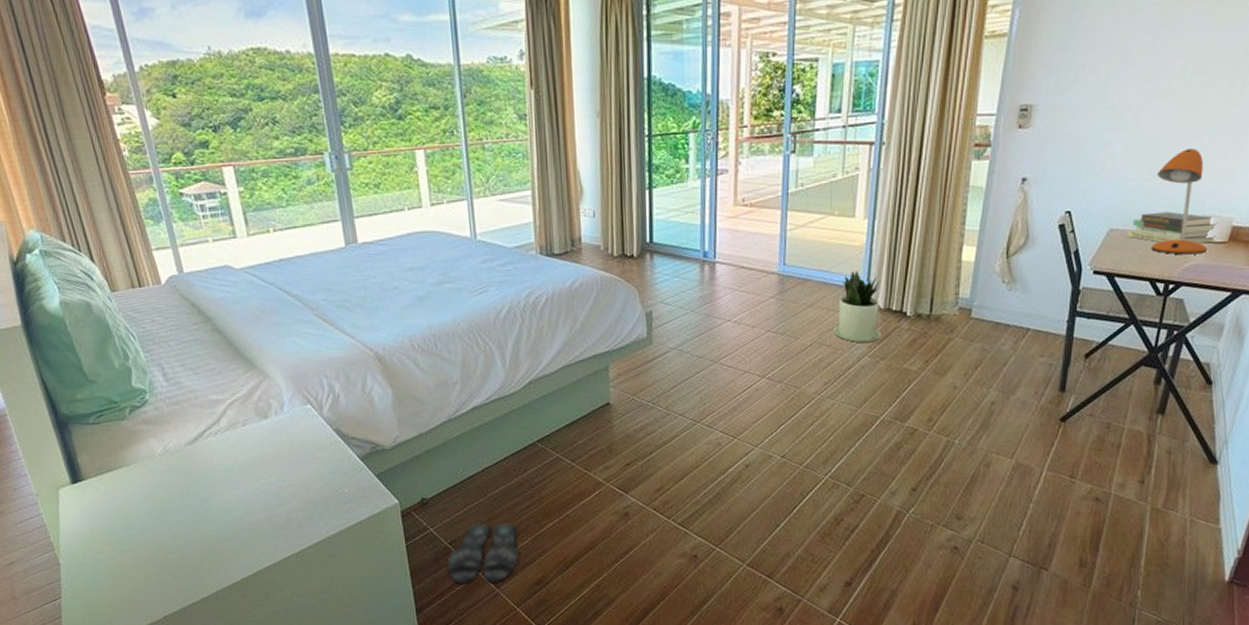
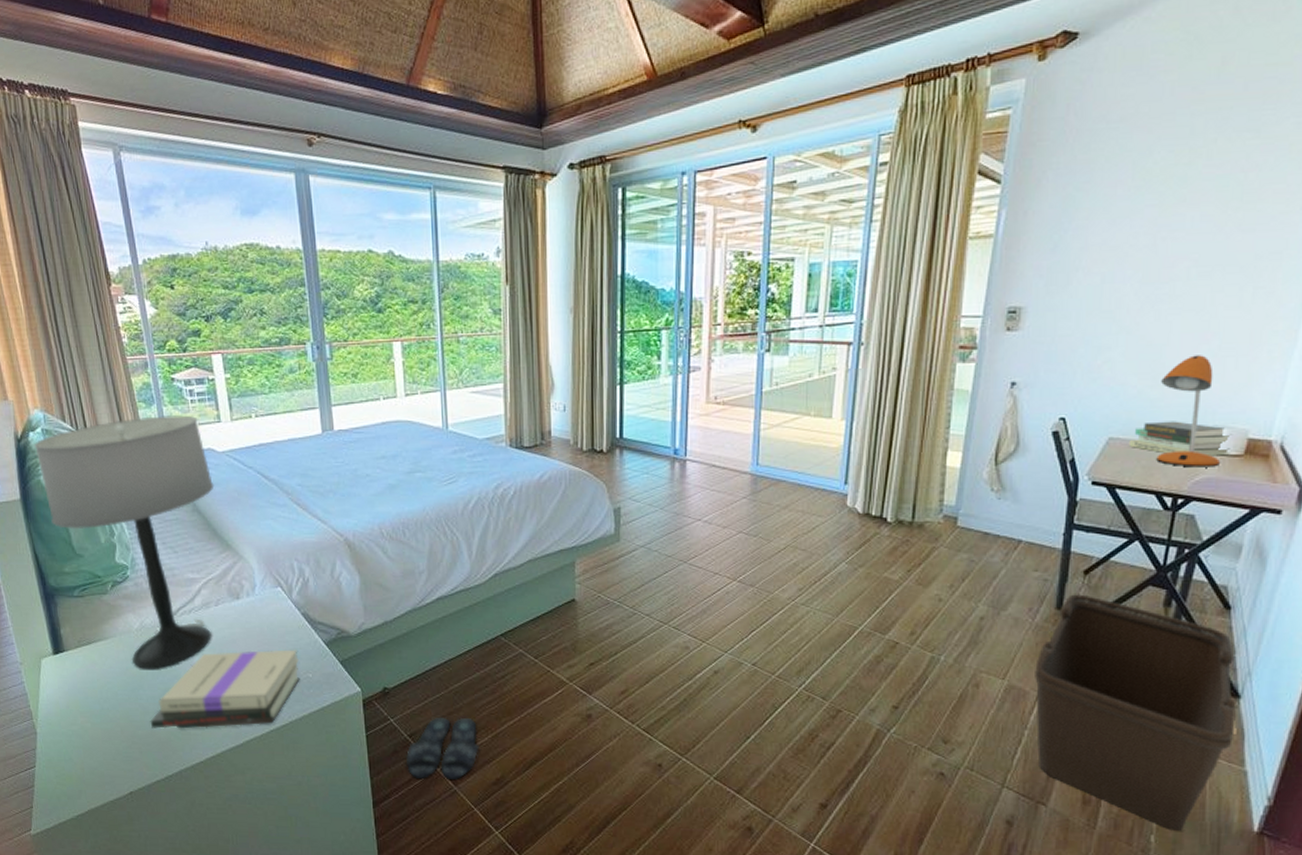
table lamp: none [32,231,240,494] -> present [34,415,215,669]
books: none [181,466,336,552] -> present [150,649,300,729]
planter: present [834,270,881,343] -> none [809,472,860,549]
bicycle basket: none [1039,376,1214,585] -> present [1035,594,1236,831]

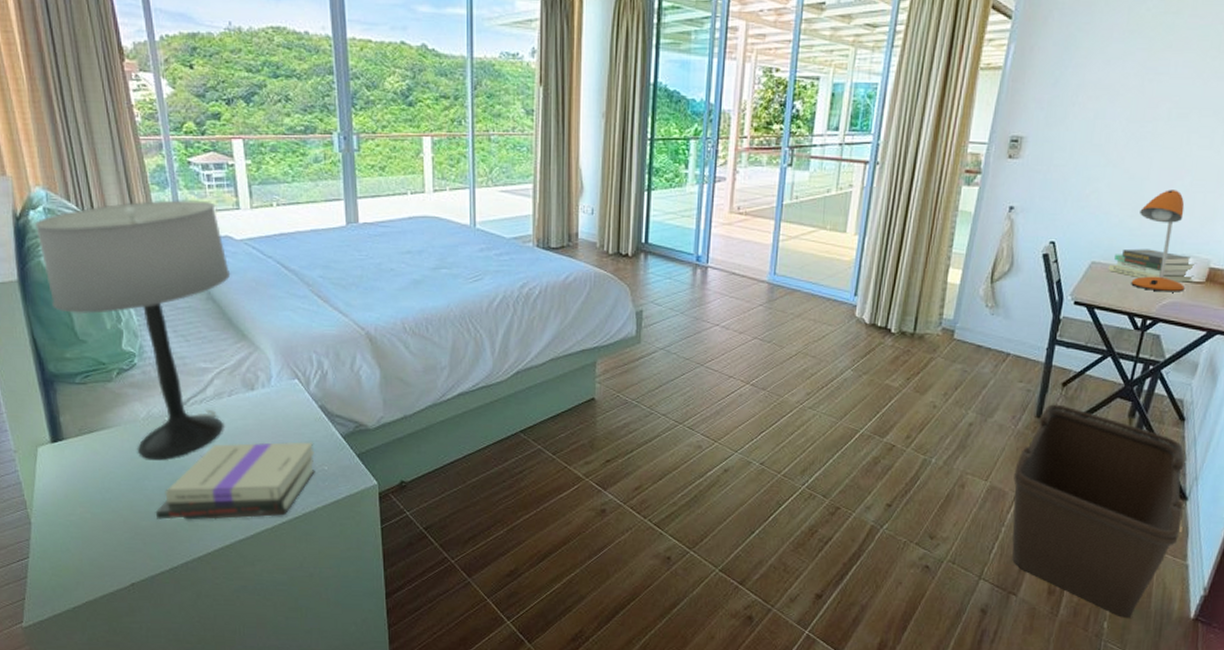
slippers: present [405,717,479,781] -> none [420,510,495,572]

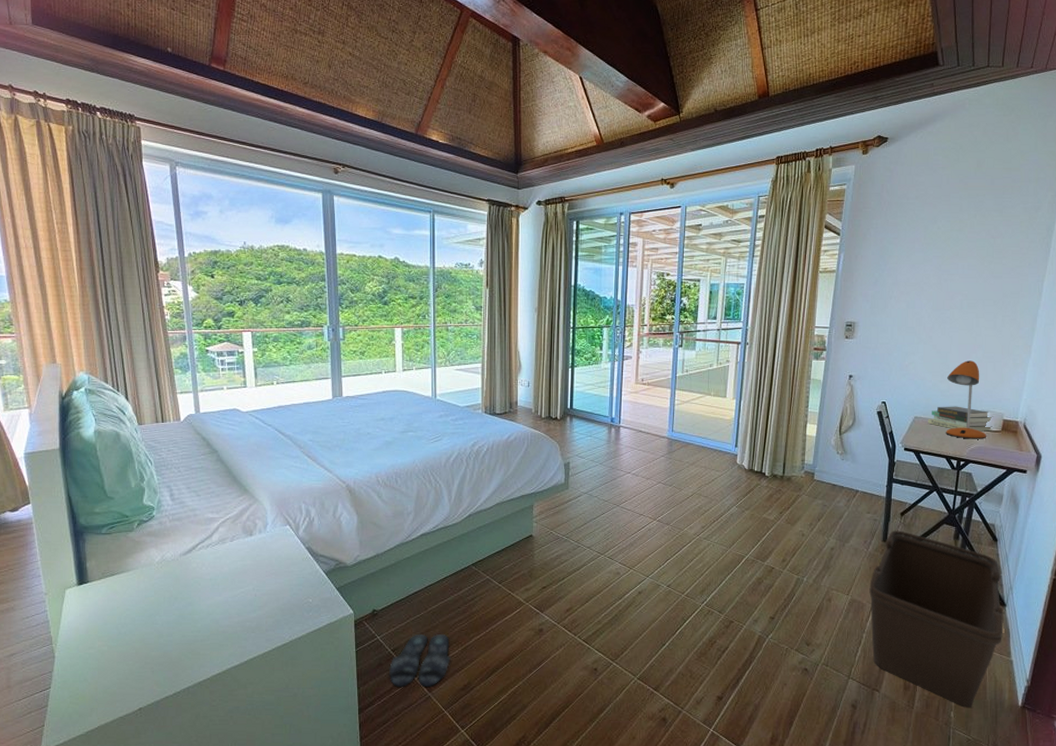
table lamp: present [34,199,231,460] -> none [76,381,237,597]
books: present [155,441,315,520] -> none [163,578,301,650]
slippers: none [420,510,495,572] -> present [388,633,451,688]

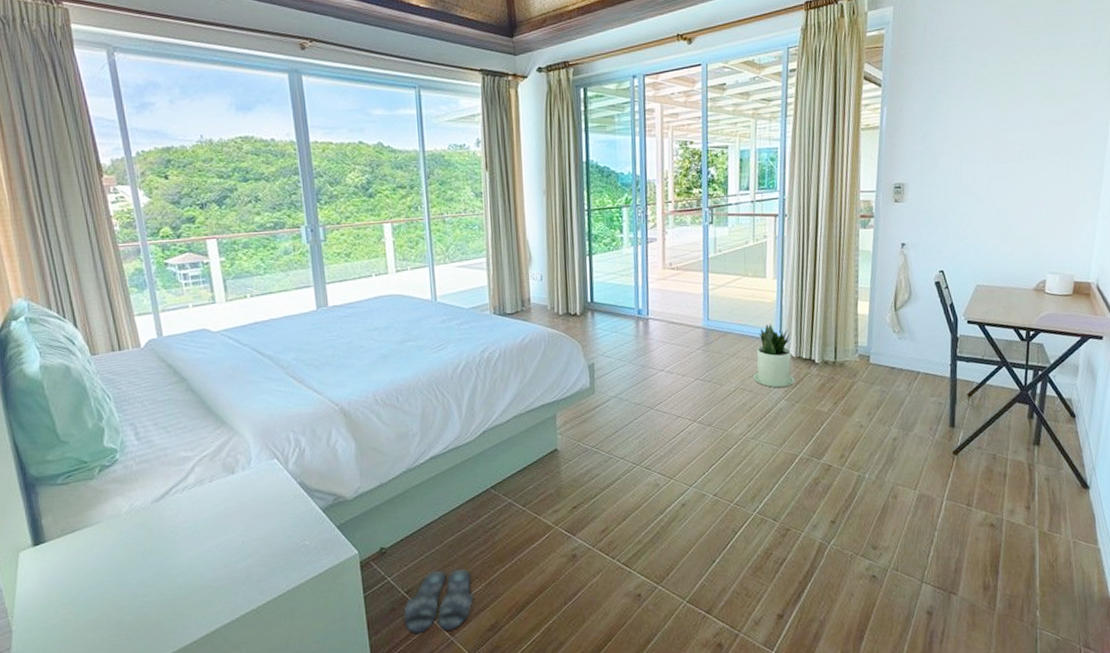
planter: none [709,438,746,496] -> present [753,323,795,388]
bicycle basket: present [869,530,1004,708] -> none [938,413,1088,604]
books: present [927,406,994,432] -> none [991,270,1063,297]
desk lamp: present [946,360,986,439] -> none [1010,218,1056,306]

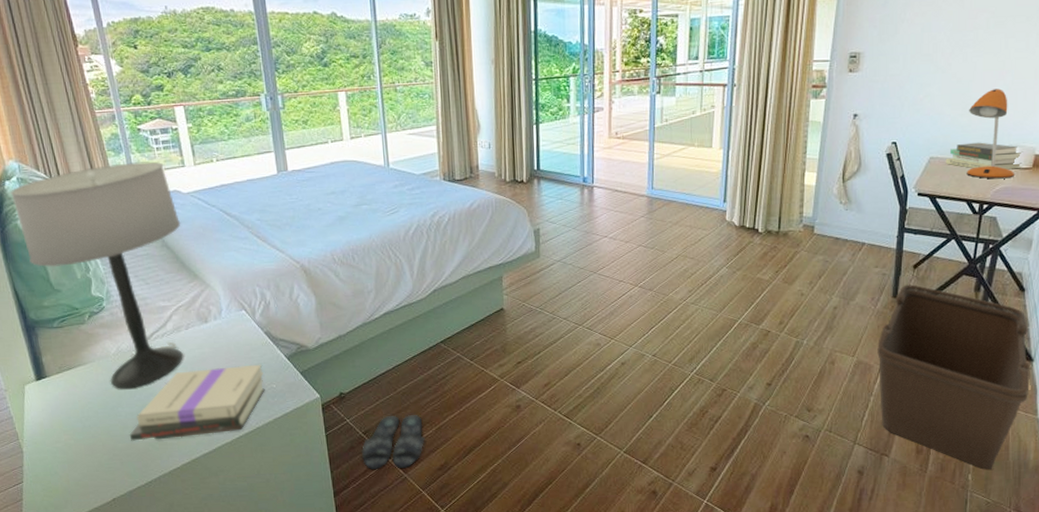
table lamp: none [16,297,209,552] -> present [10,161,183,389]
books: none [139,518,297,613] -> present [129,364,265,441]
planter: present [753,323,795,388] -> none [696,192,737,256]
bicycle basket: none [938,413,1088,604] -> present [877,284,1030,470]
books: none [991,270,1063,297] -> present [945,142,1024,170]
desk lamp: none [1010,218,1056,306] -> present [967,88,1014,179]

